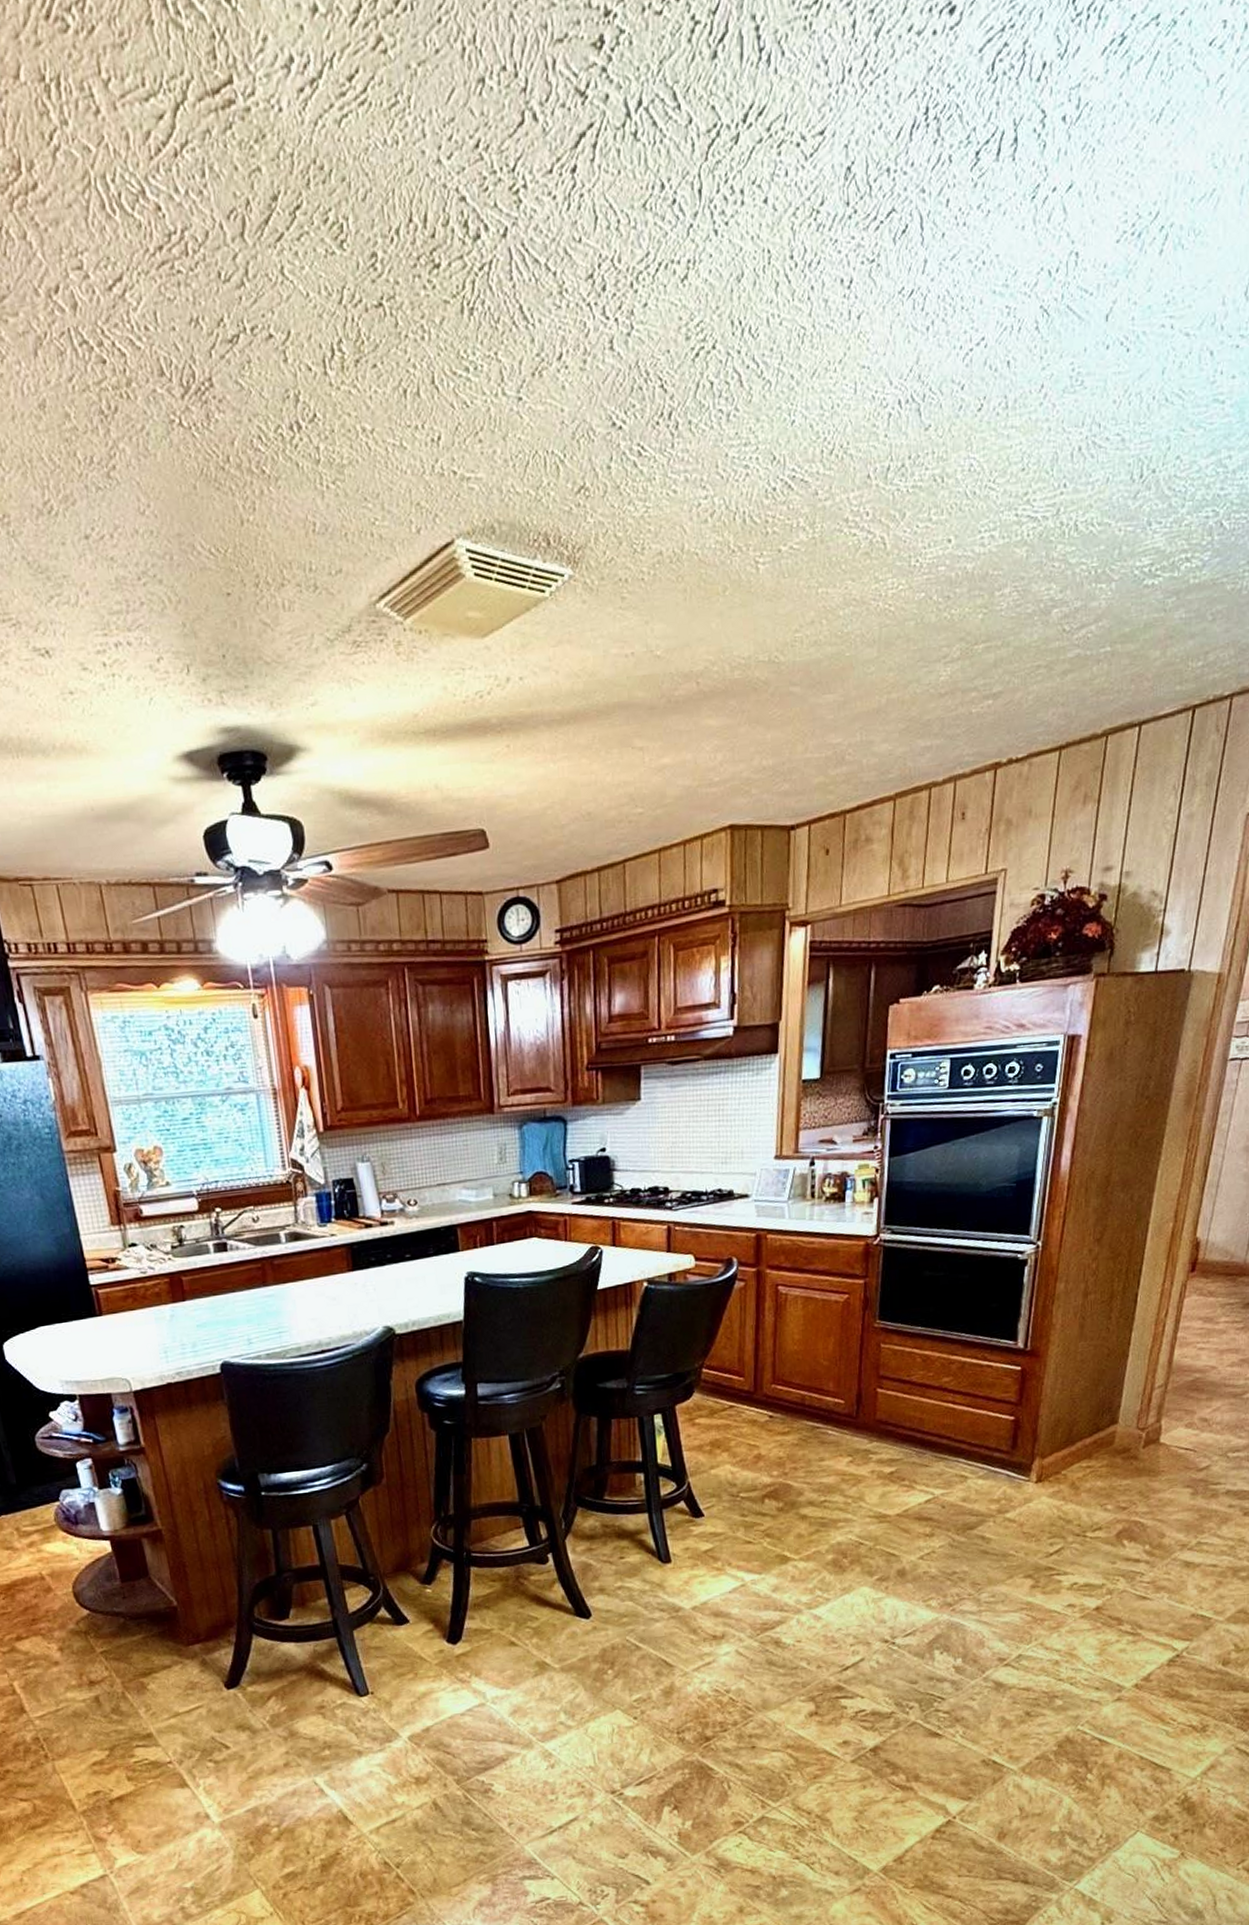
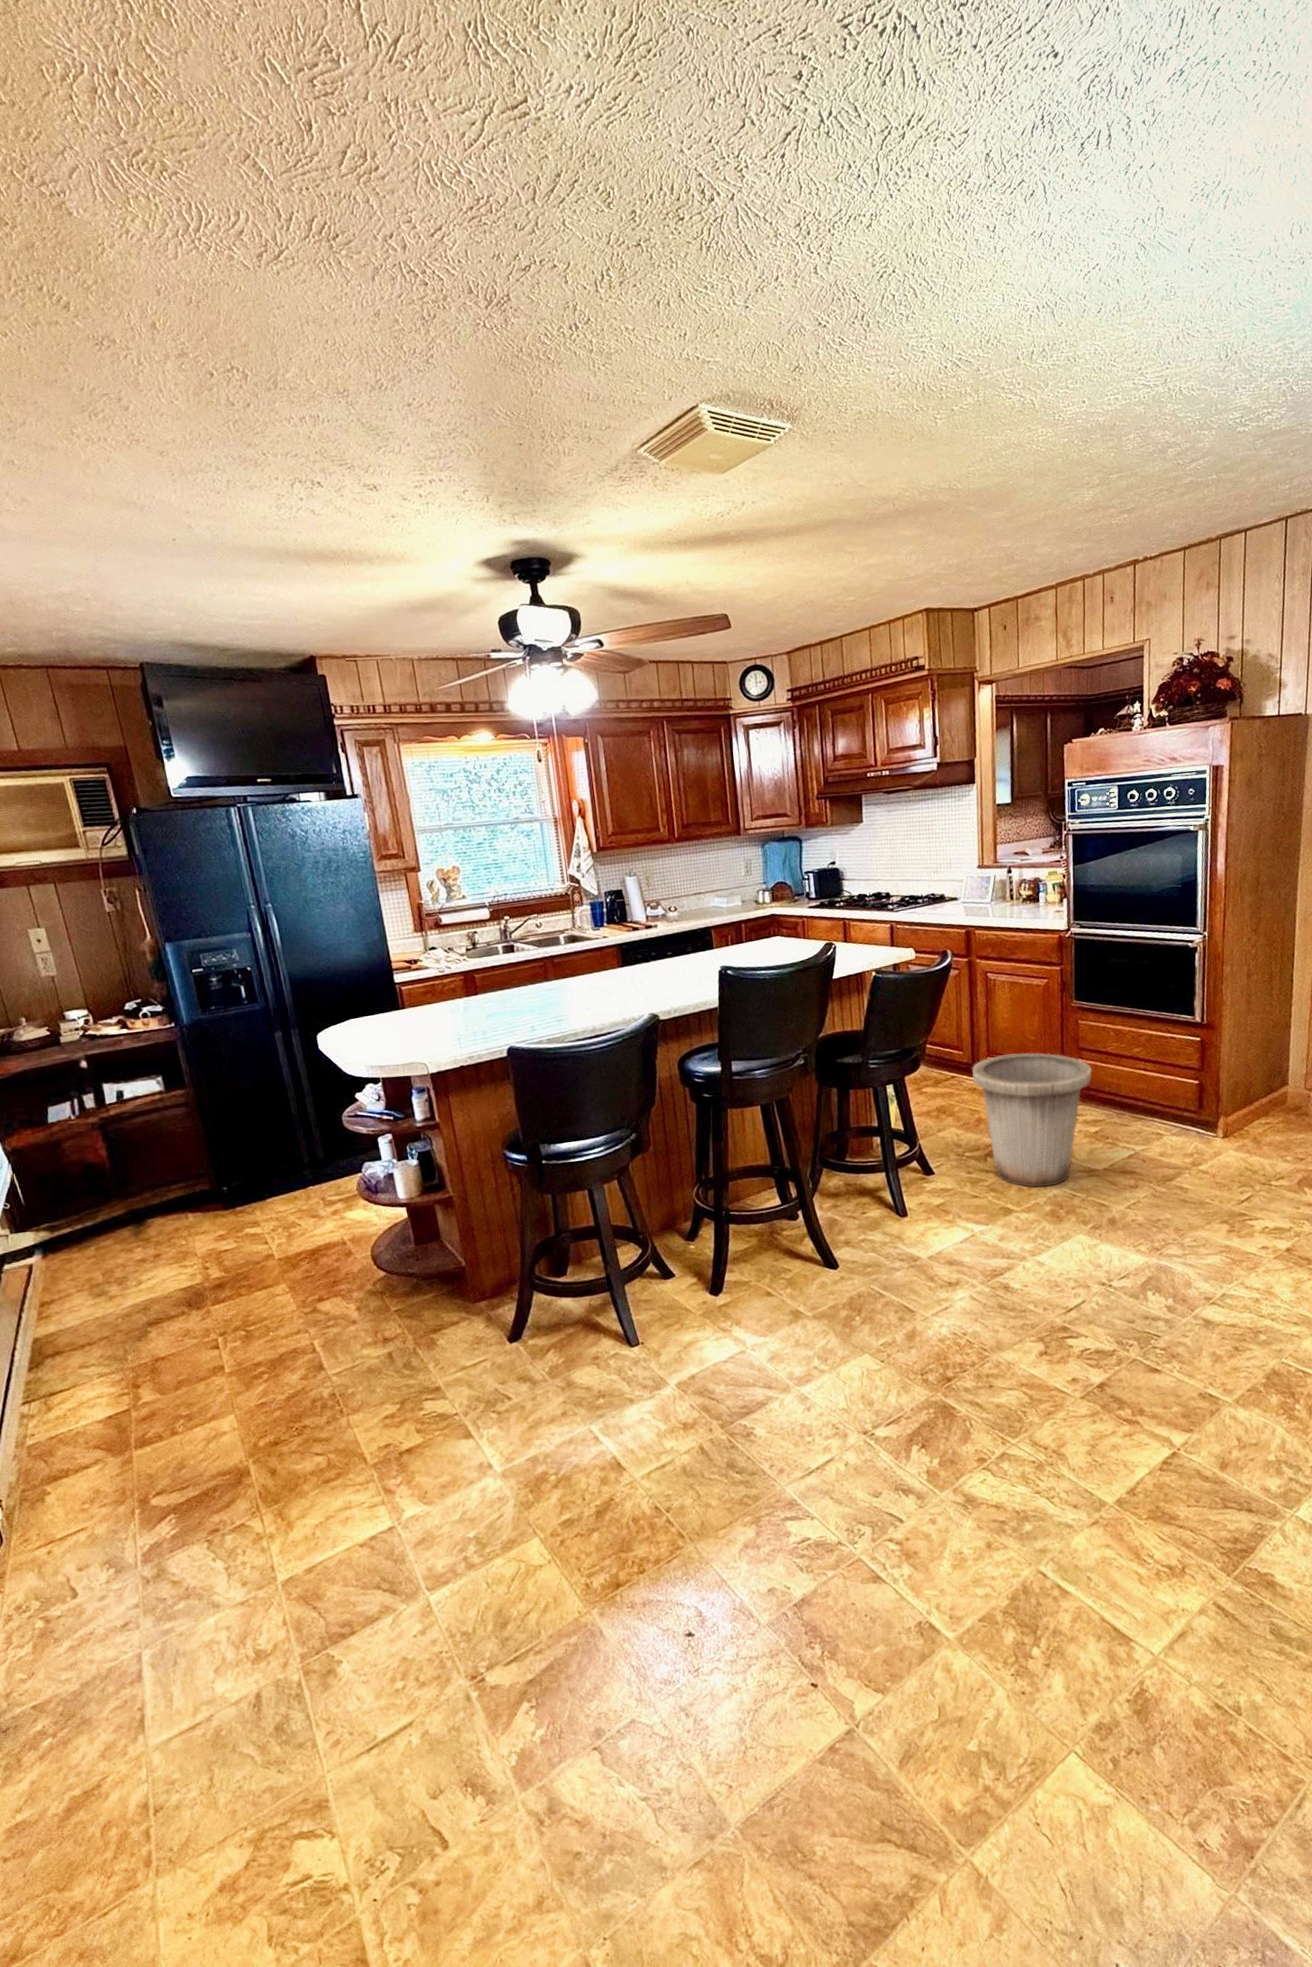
trash can: none [753,1380,892,1534] -> present [972,1052,1092,1188]

